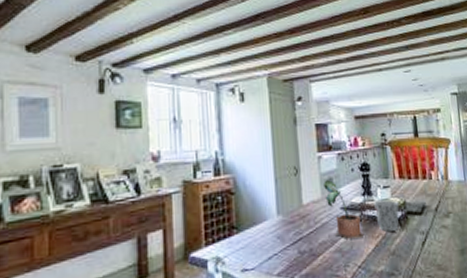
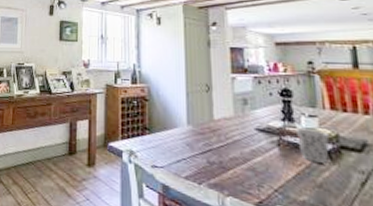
potted plant: present [324,180,365,239] -> none [237,100,283,162]

